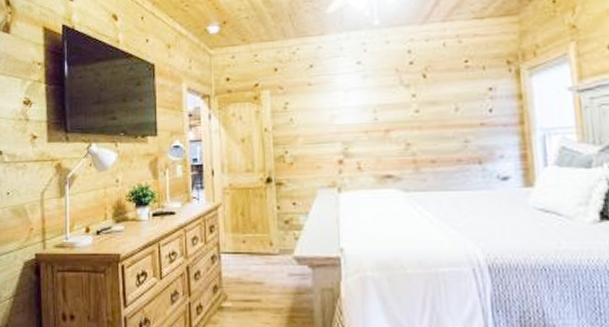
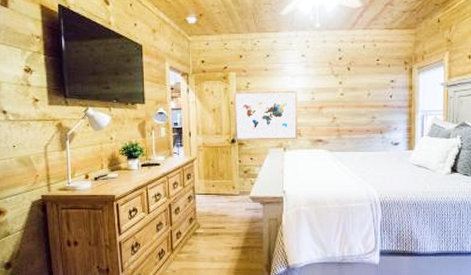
wall art: none [267,109,357,179] -> present [233,90,298,140]

